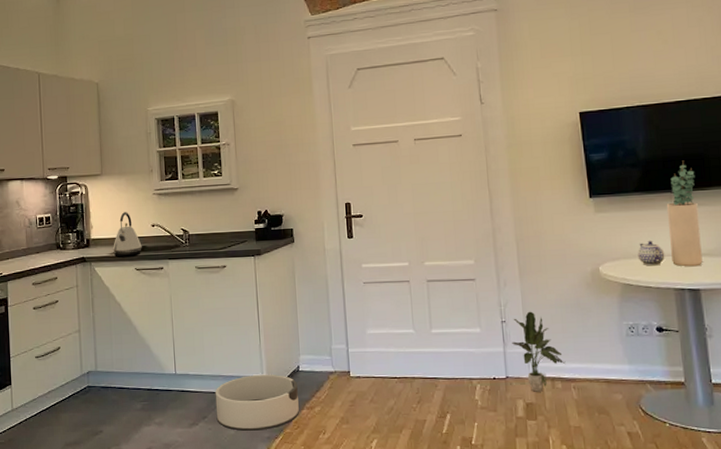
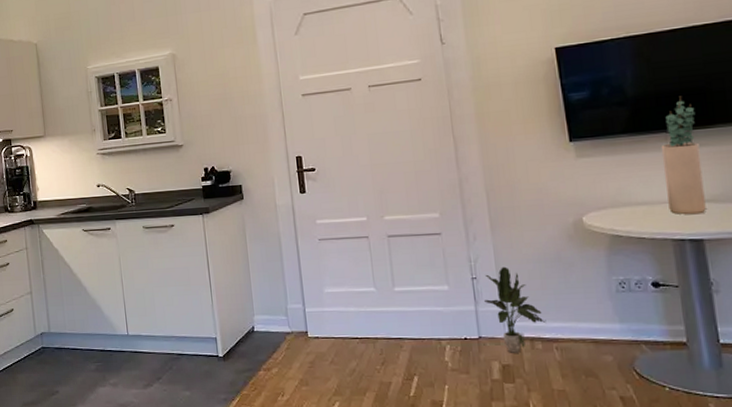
kettle: present [112,212,142,259] -> none [59,173,89,220]
pet bowl: present [215,374,299,431] -> none [168,335,256,392]
teapot: present [637,240,665,266] -> none [627,186,661,215]

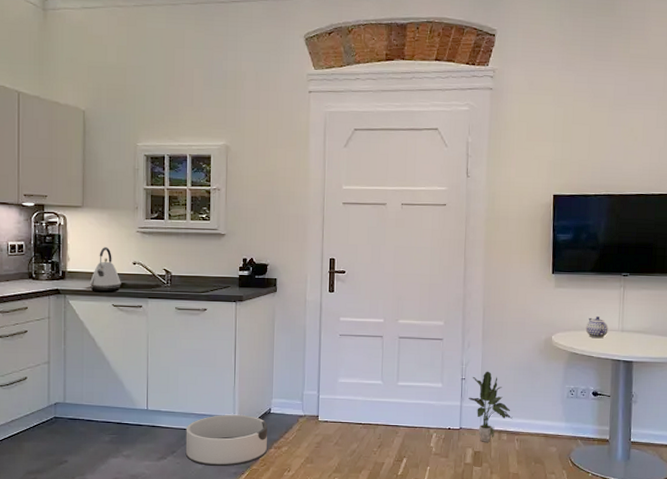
kettle: none [59,173,89,220] -> present [89,247,121,294]
pet bowl: none [168,335,256,392] -> present [185,414,267,466]
teapot: none [627,186,661,215] -> present [585,315,609,339]
vase: present [660,96,706,215] -> none [613,248,643,342]

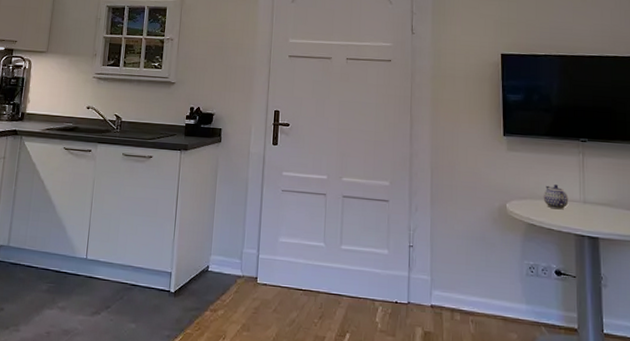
kettle: present [89,247,121,294] -> none [45,91,74,137]
pet bowl: present [185,414,267,466] -> none [119,269,205,328]
potted plant: present [469,371,513,442] -> none [417,239,466,322]

